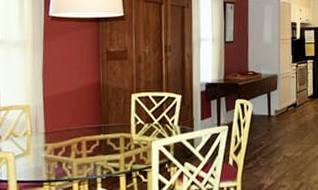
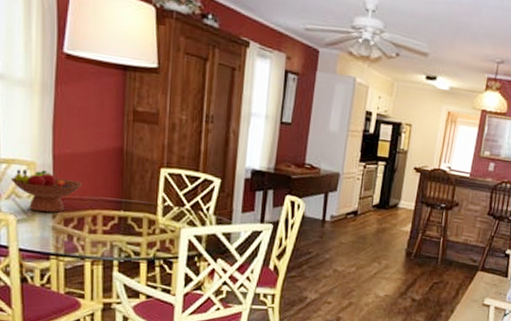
fruit bowl: none [10,111,69,147] -> present [11,169,83,213]

